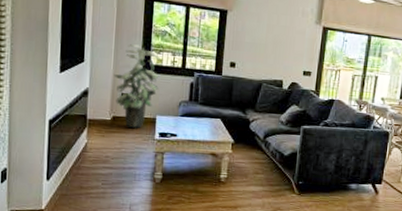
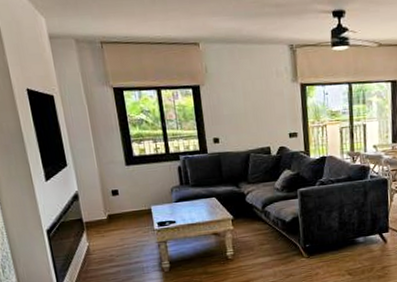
indoor plant: present [113,44,161,128] -> none [99,138,147,223]

